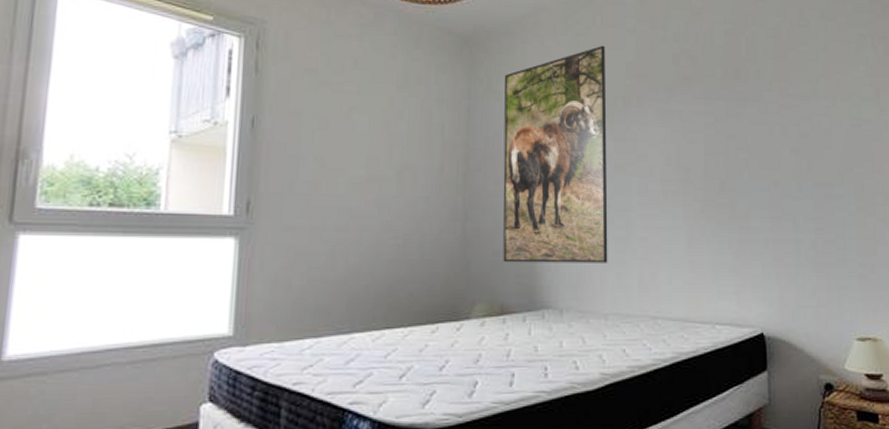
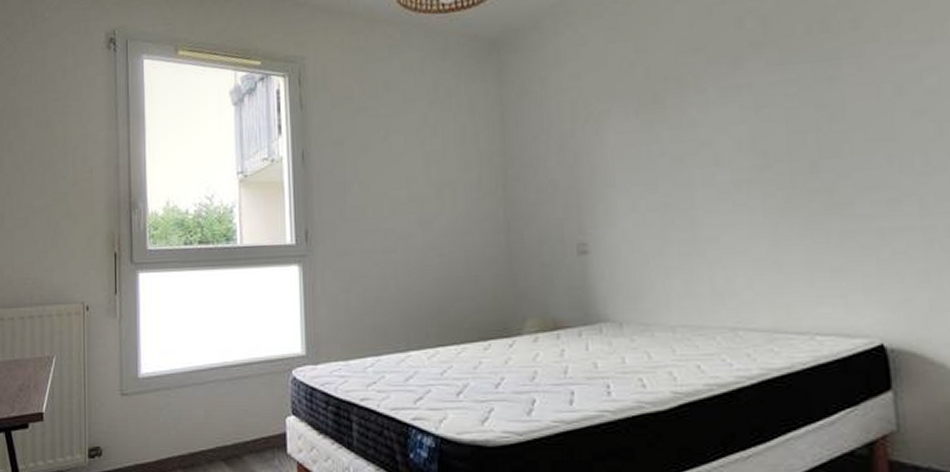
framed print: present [503,45,608,263] -> none [536,21,671,275]

